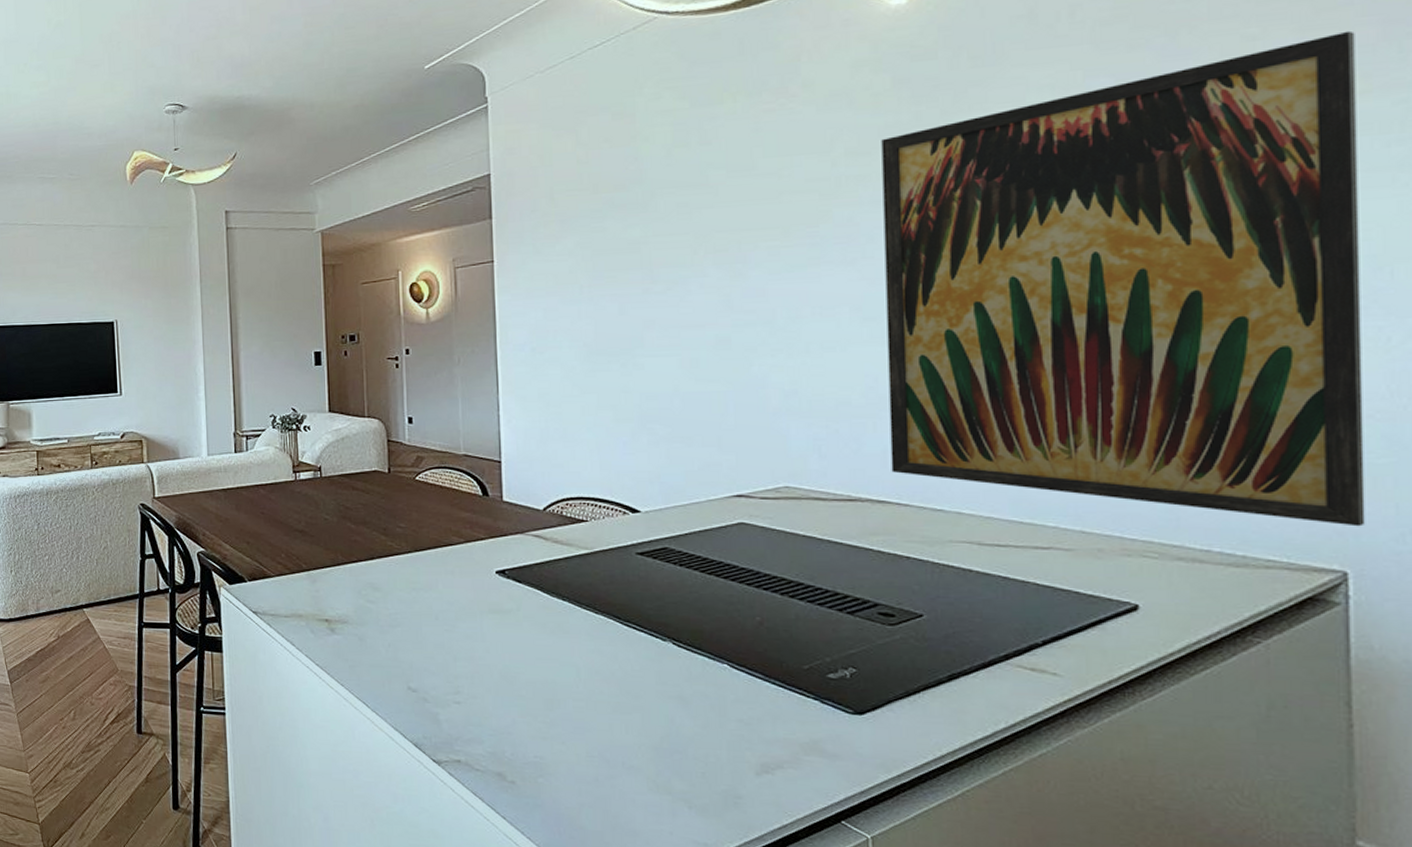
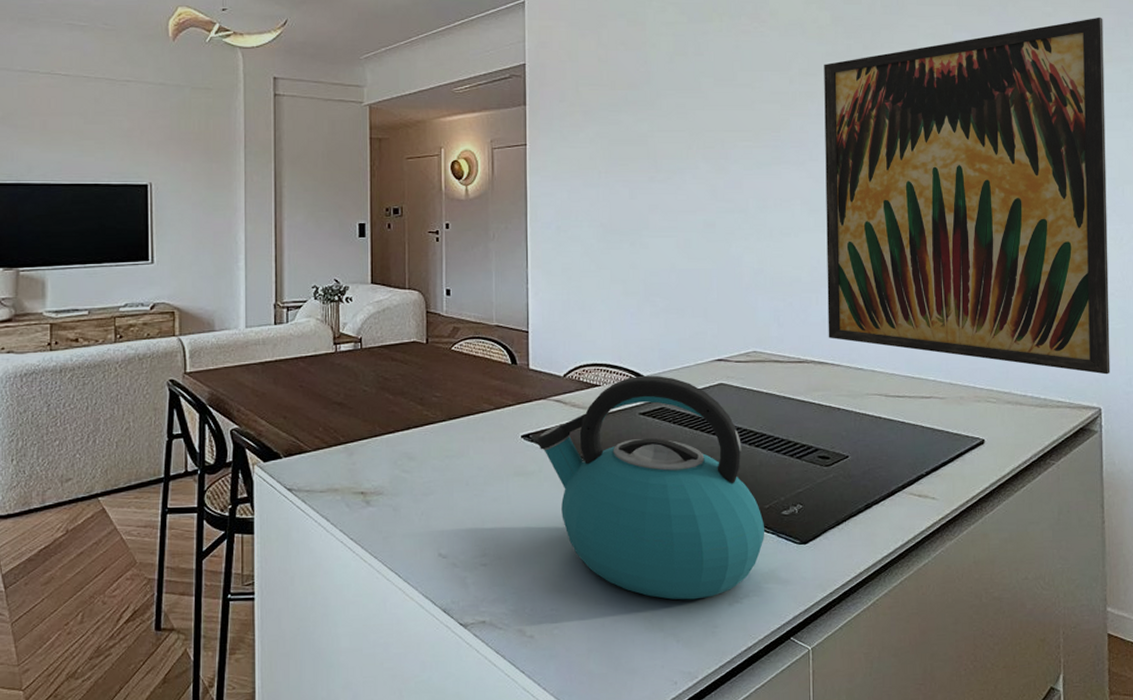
kettle: none [513,511,804,764] -> present [536,375,765,600]

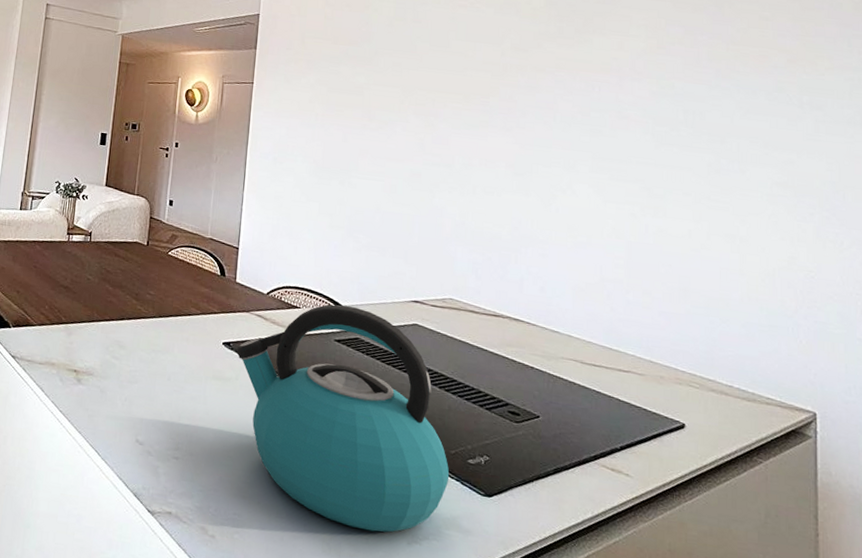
wall art: present [824,17,1110,375] -> none [525,25,827,379]

